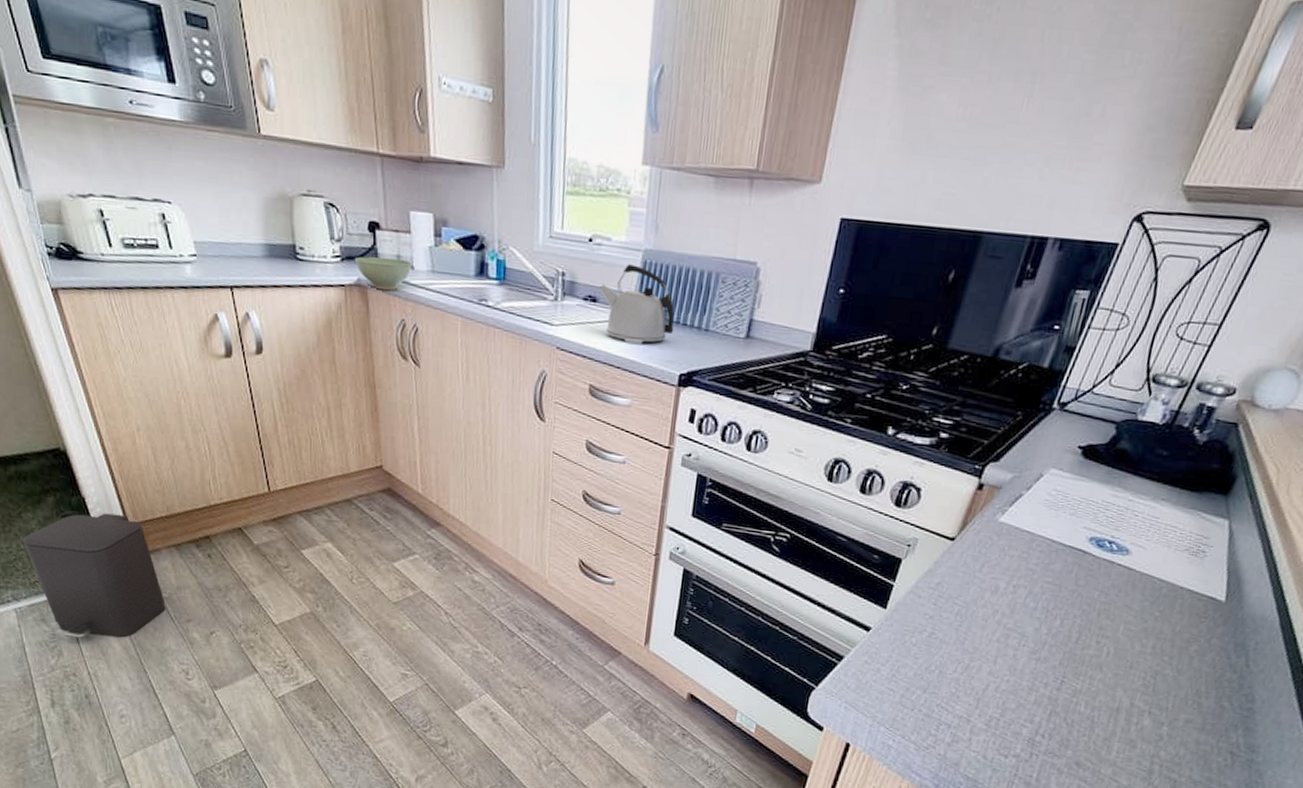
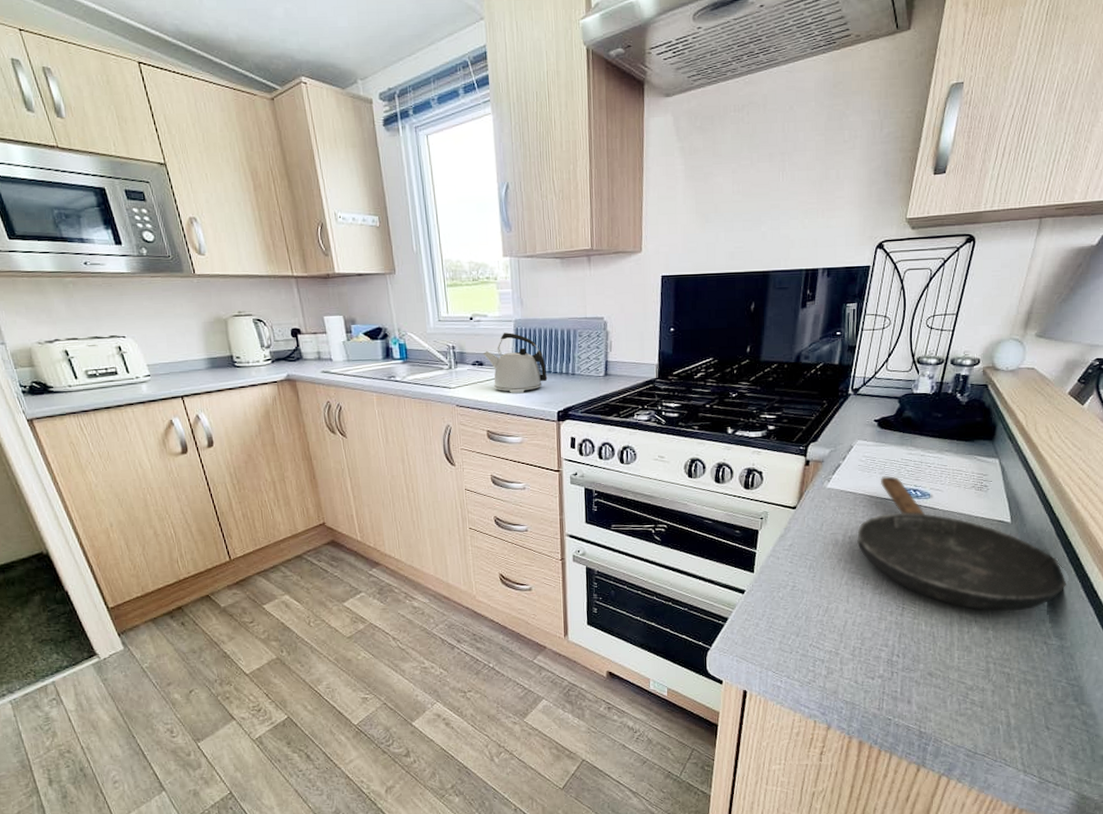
pedal bin: present [22,513,166,638] -> none [13,601,148,718]
bowl: present [354,256,412,291] -> none [282,354,331,381]
frying pan: none [1022,518,1279,710] -> present [856,476,1067,612]

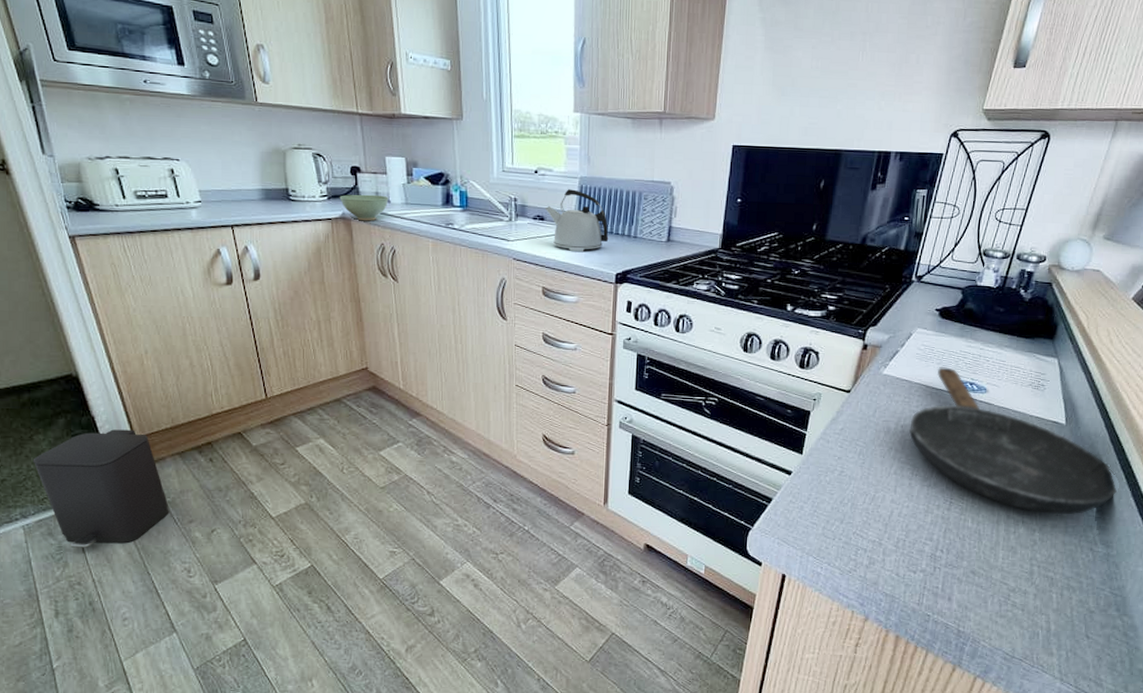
pedal bin: none [13,601,148,718] -> present [32,429,169,548]
bowl: none [282,354,331,381] -> present [339,194,389,221]

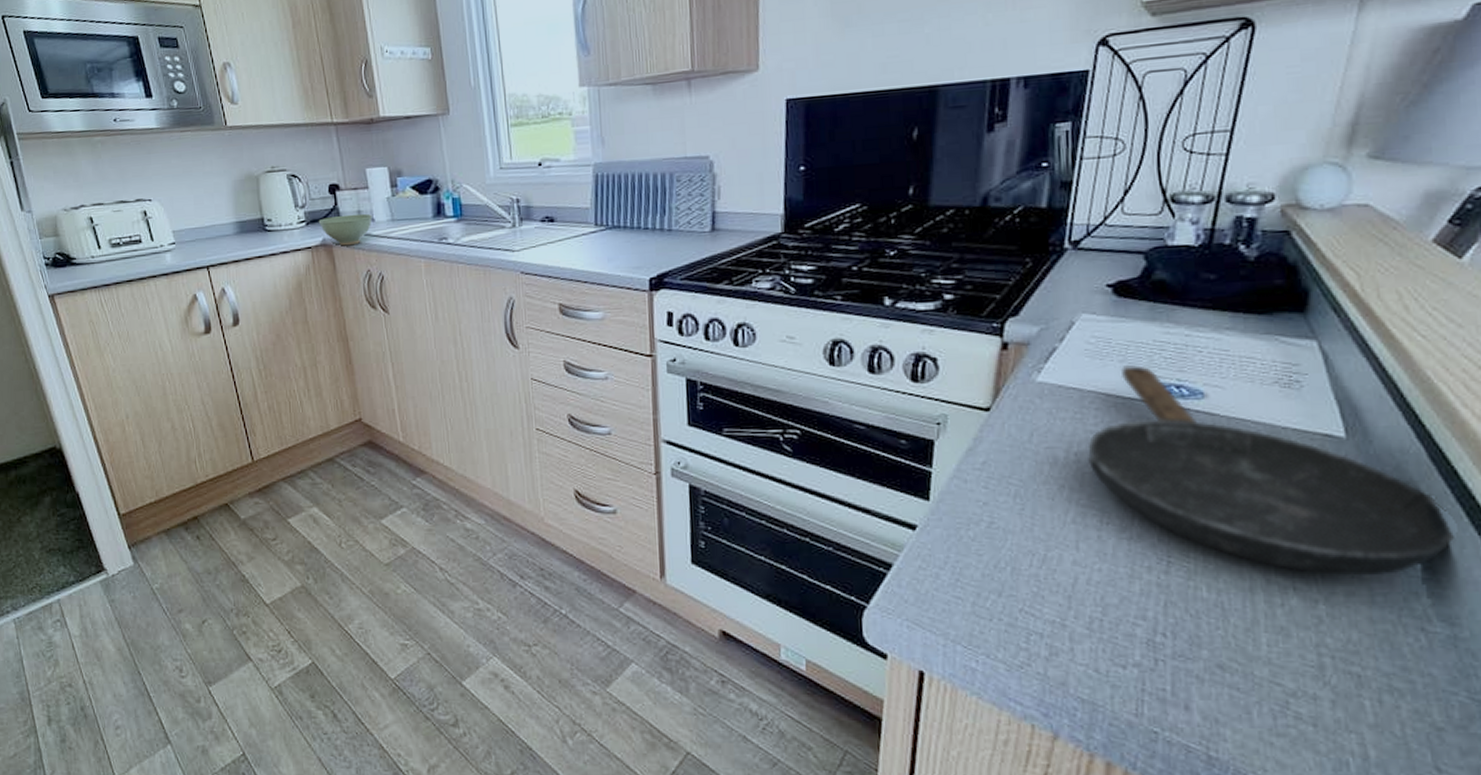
pedal bin: present [32,429,169,548] -> none [21,506,158,644]
kettle: present [545,189,609,252] -> none [554,180,636,257]

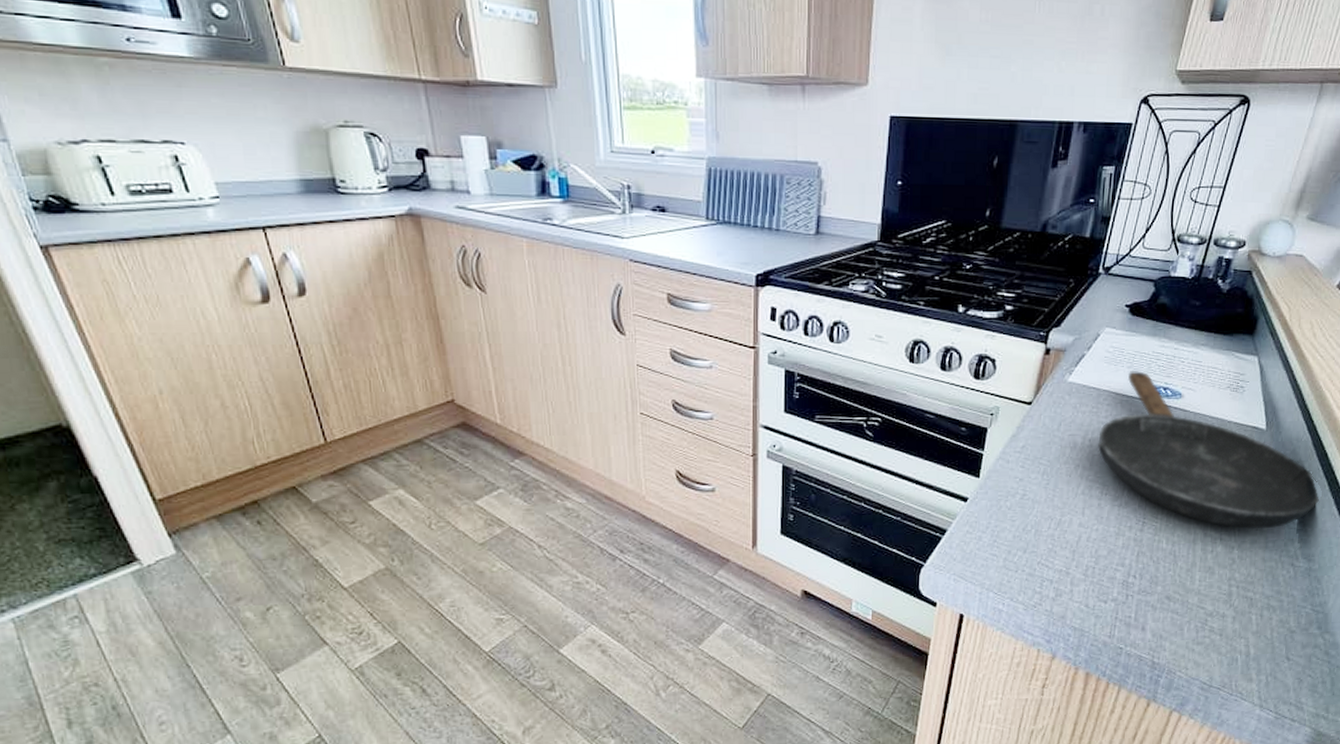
bowl: present [318,213,372,246] -> none [403,184,468,218]

